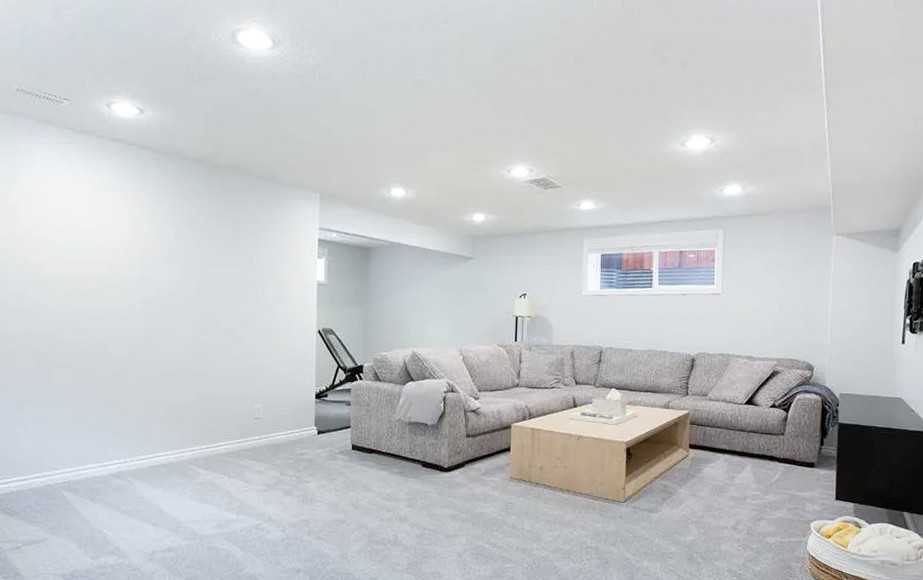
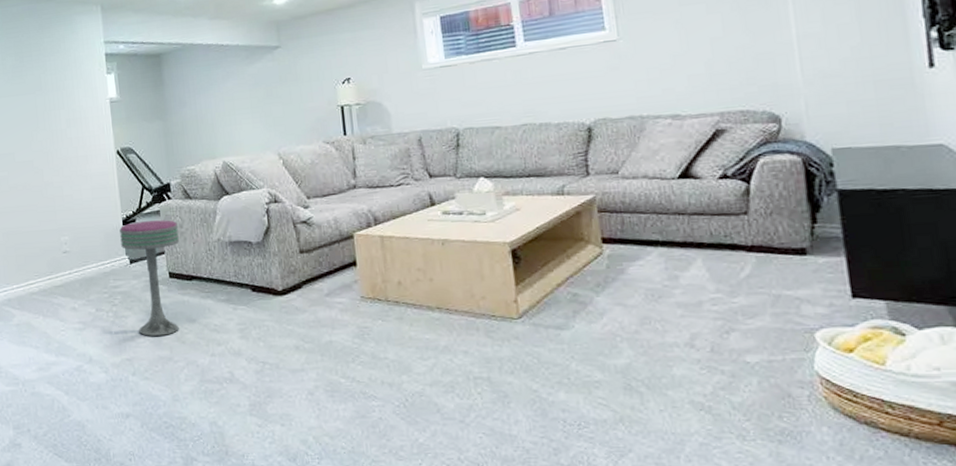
bar stool: none [311,397,365,501] -> present [119,220,179,336]

